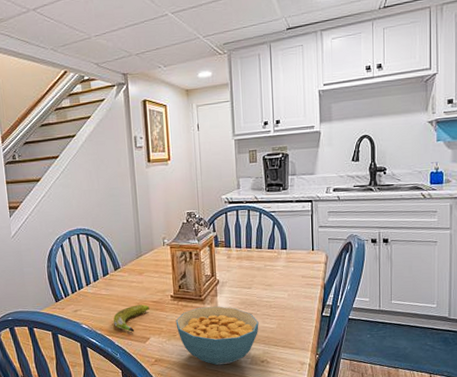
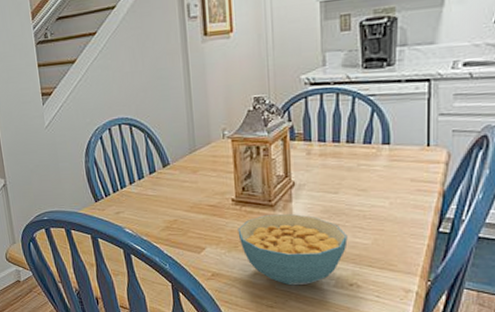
banana: present [113,304,149,332] -> none [161,208,205,240]

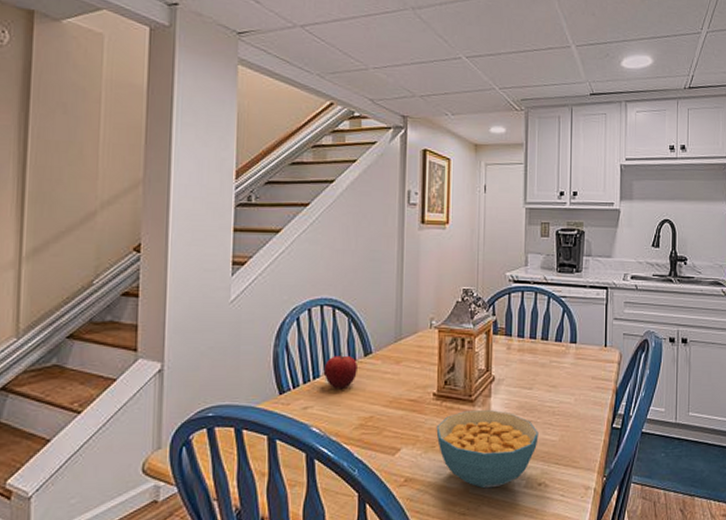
fruit: none [129,165,158,198] -> present [324,352,357,390]

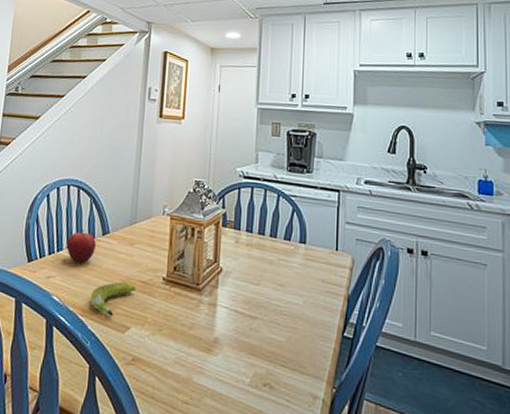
banana: none [354,403,404,440] -> present [89,282,136,316]
cereal bowl: present [436,409,539,489] -> none [164,299,265,381]

